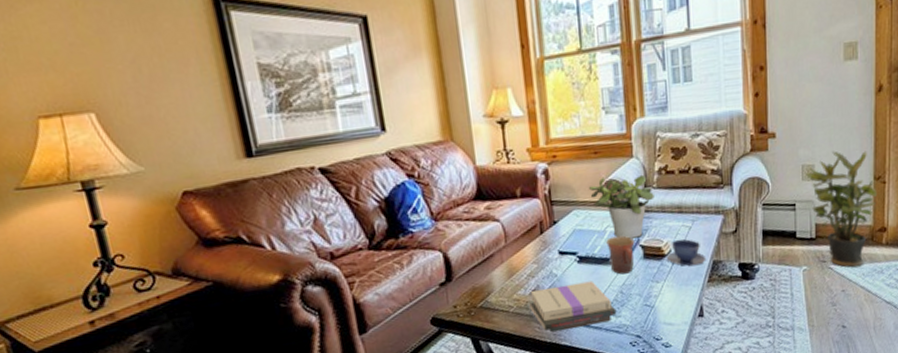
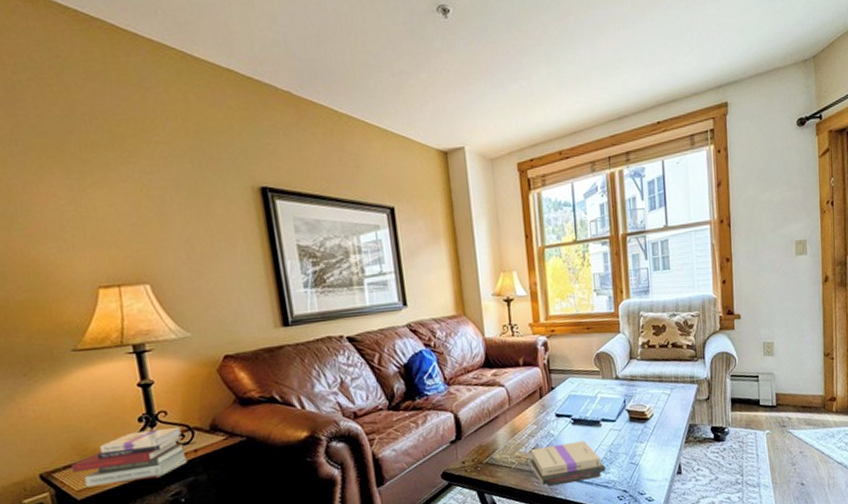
books: none [25,272,151,338] -> present [71,427,188,488]
potted plant: present [589,174,654,239] -> none [582,348,638,404]
mug: present [606,235,635,275] -> none [597,401,622,435]
teacup: present [667,239,707,266] -> none [649,404,684,429]
potted plant: present [806,151,878,267] -> none [767,331,827,432]

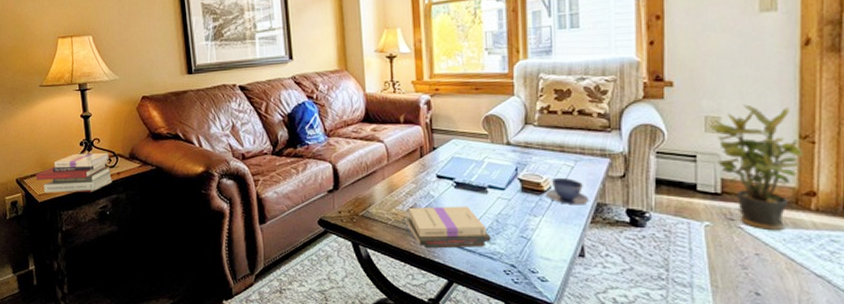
teacup: none [649,404,684,429] -> present [546,177,590,205]
potted plant: none [767,331,827,432] -> present [710,104,804,231]

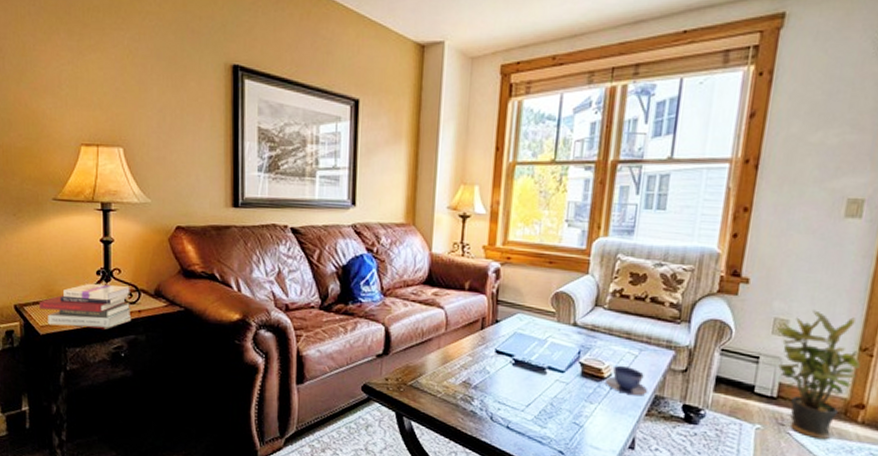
books: present [406,206,491,249] -> none [457,382,543,430]

